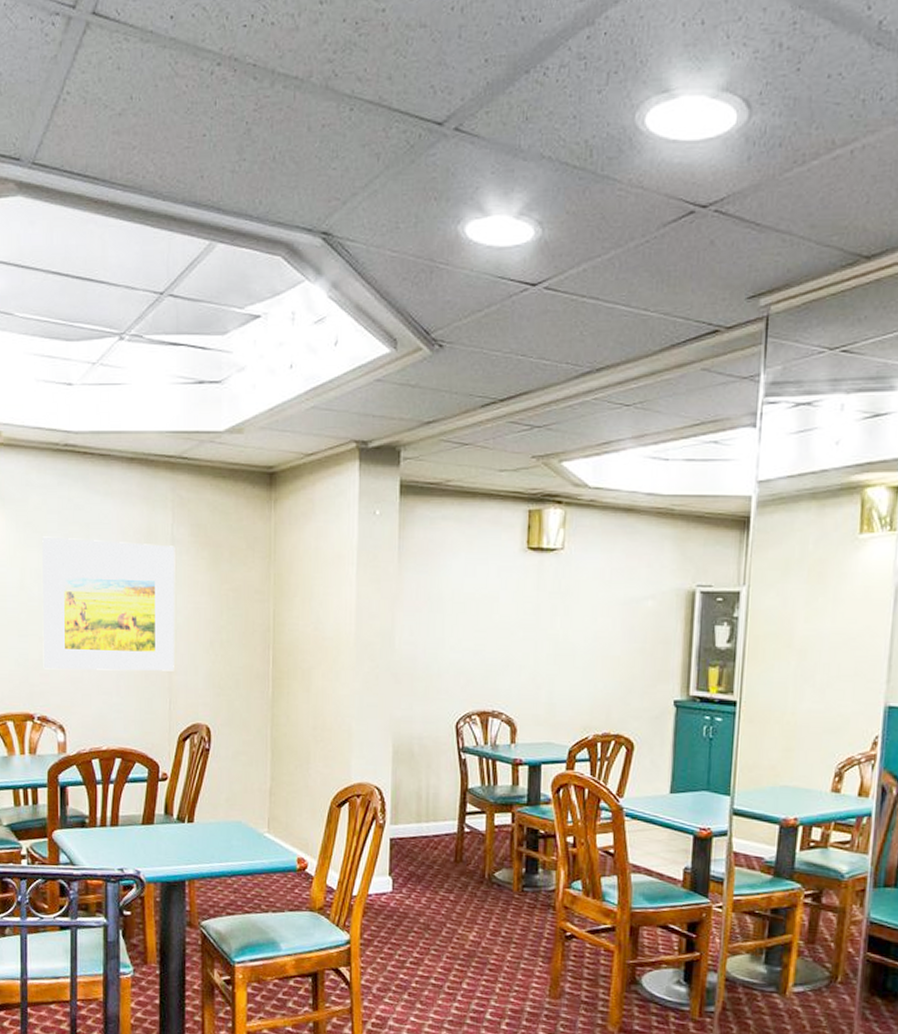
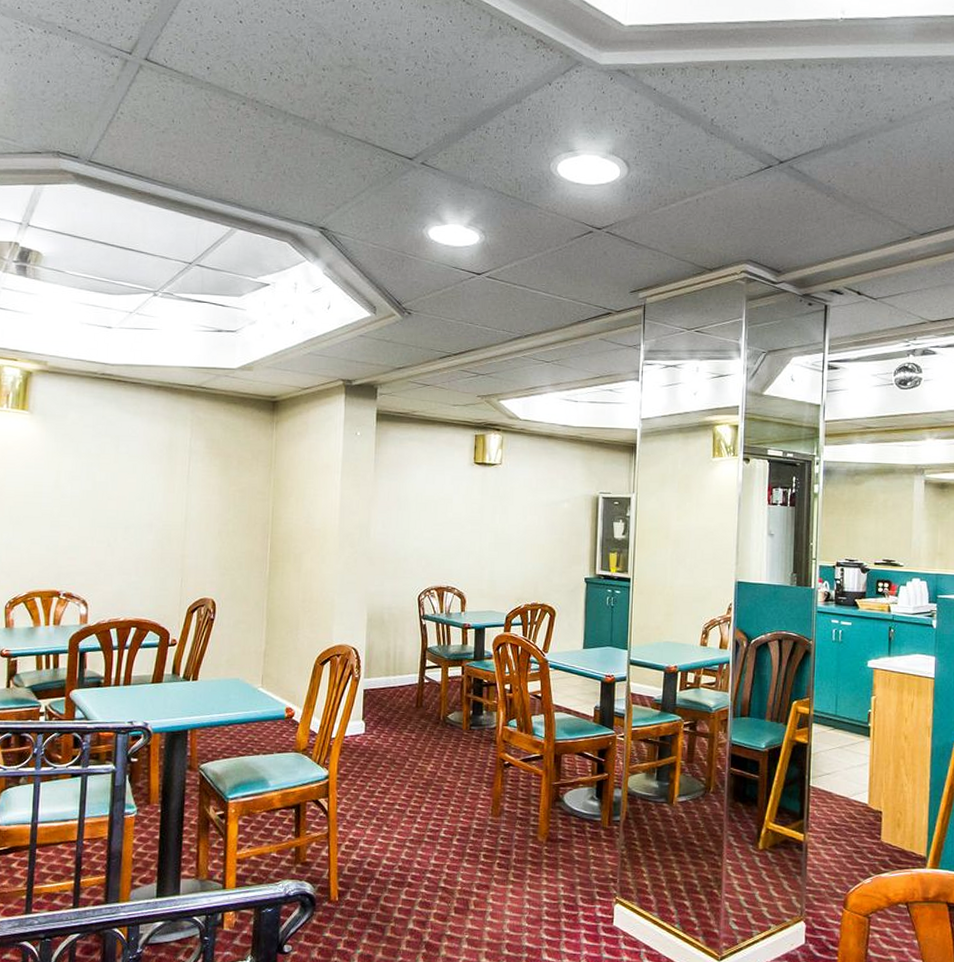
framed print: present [42,536,175,671] -> none [71,445,192,556]

